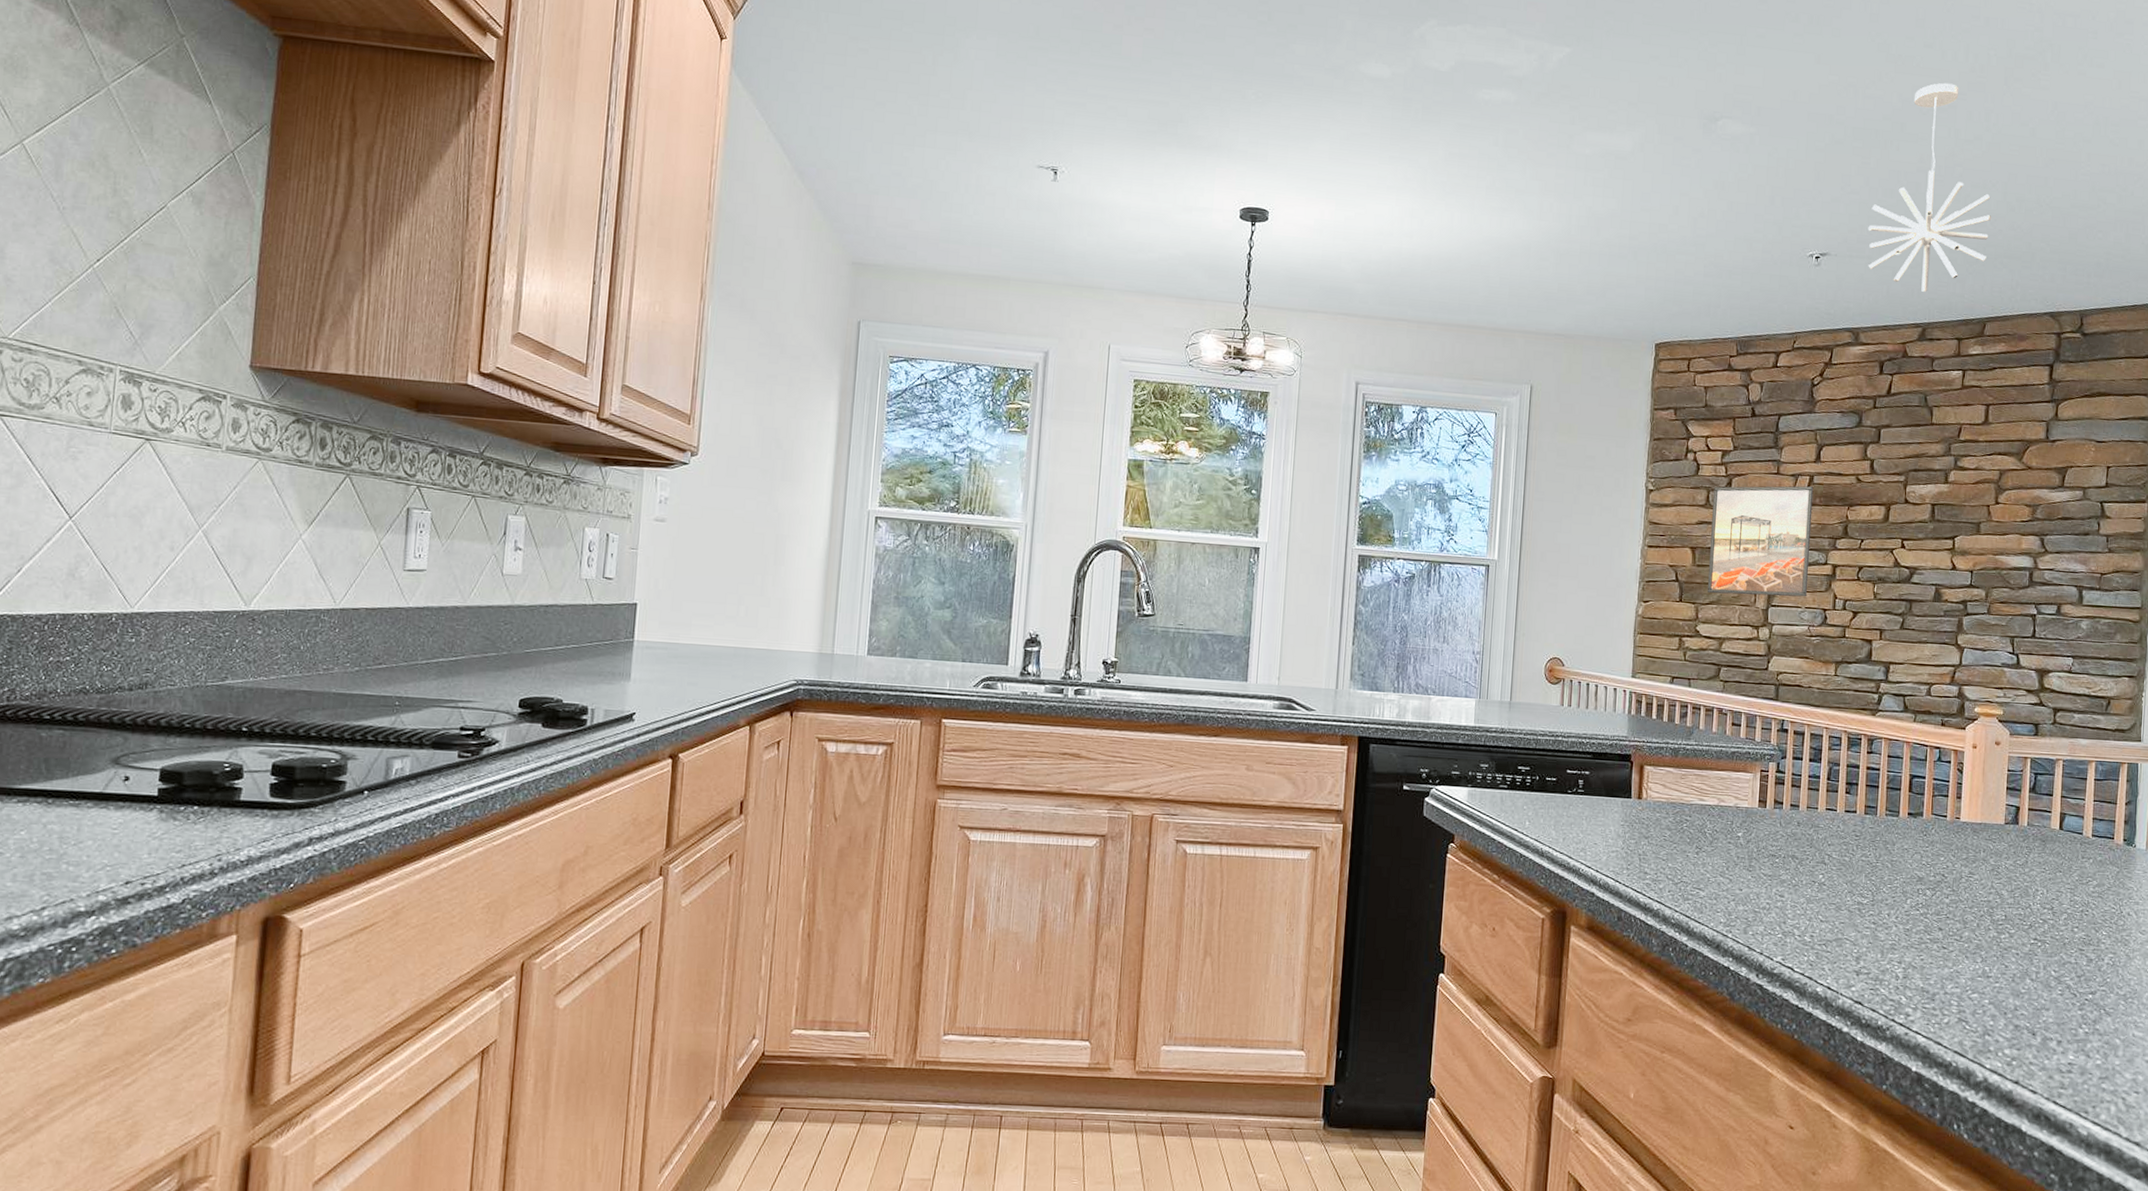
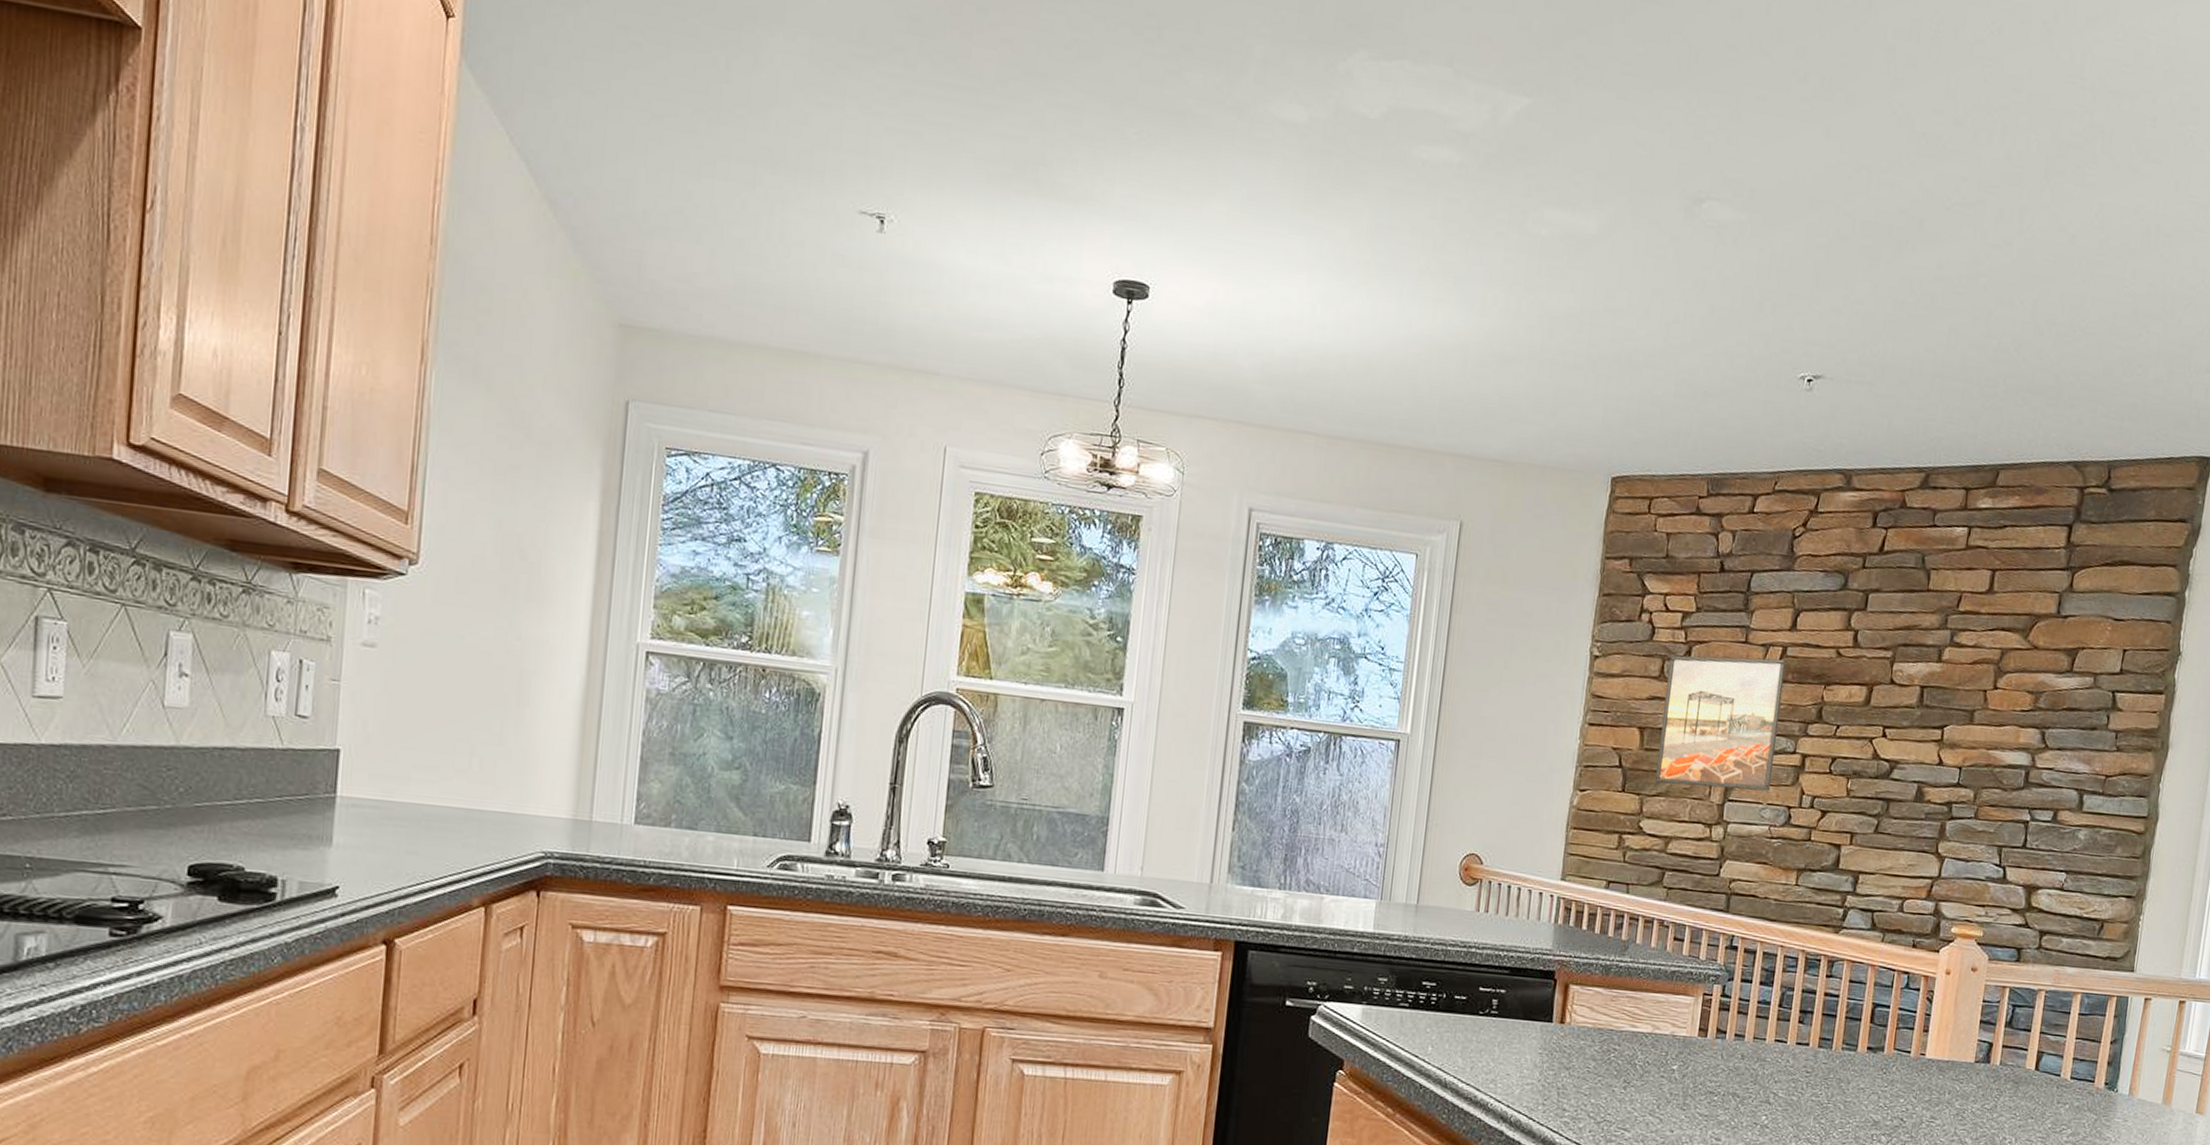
pendant light: present [1868,83,1992,292] -> none [1868,171,2017,430]

